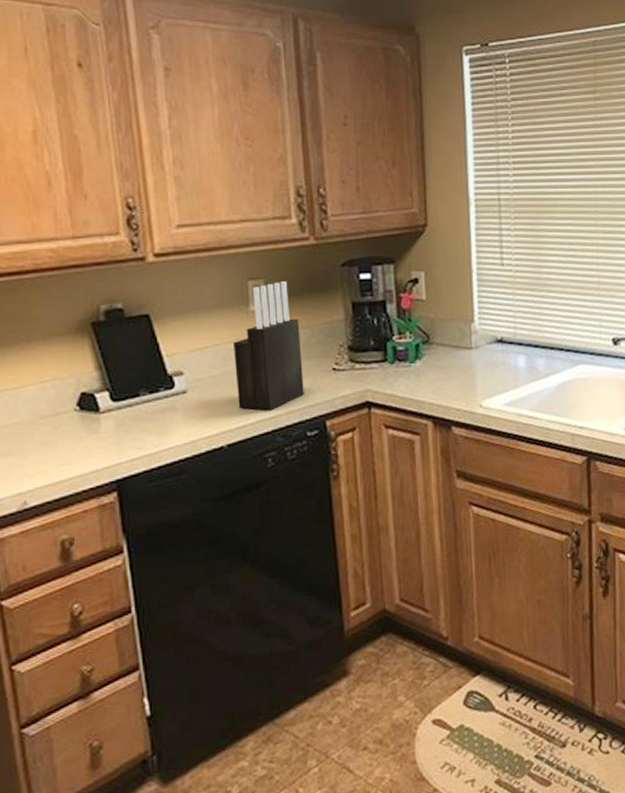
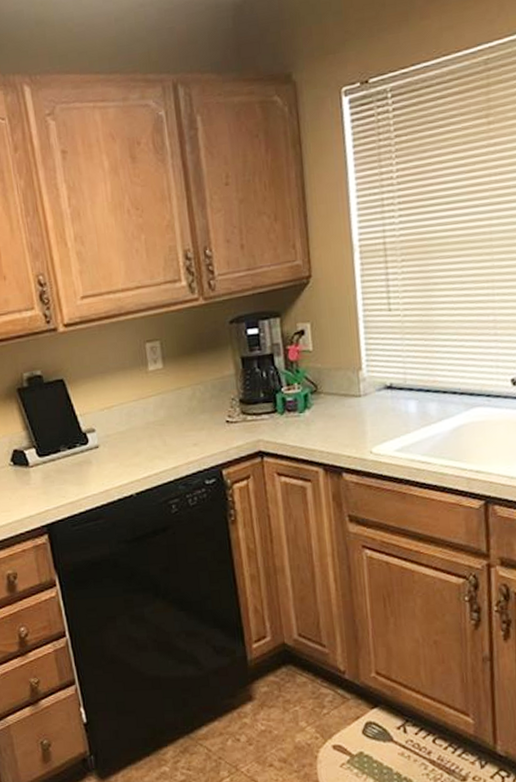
knife block: present [234,281,304,410] -> none [136,341,201,461]

